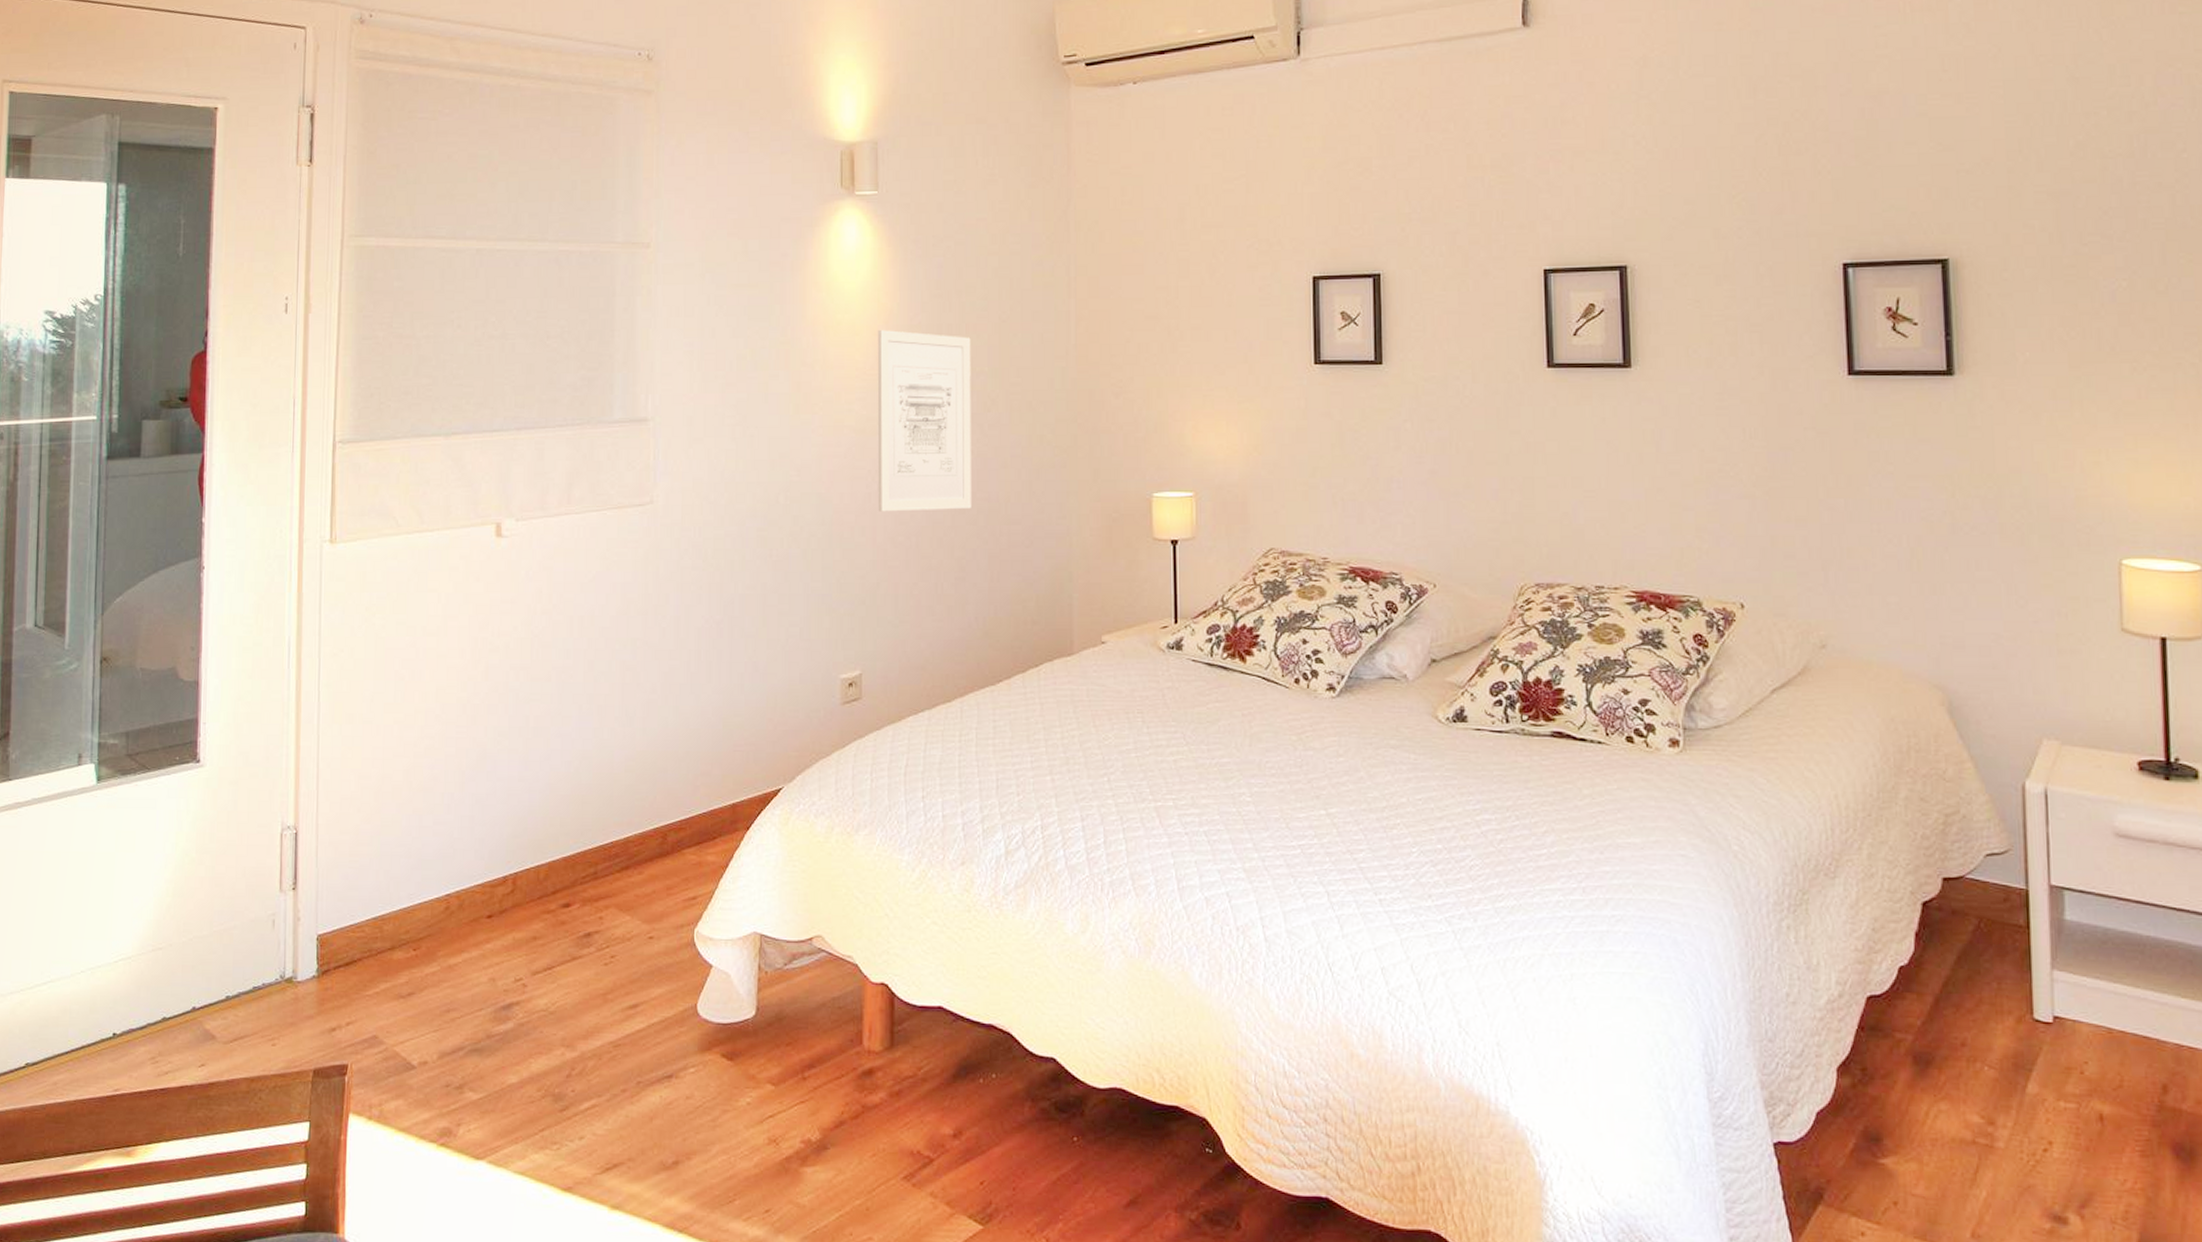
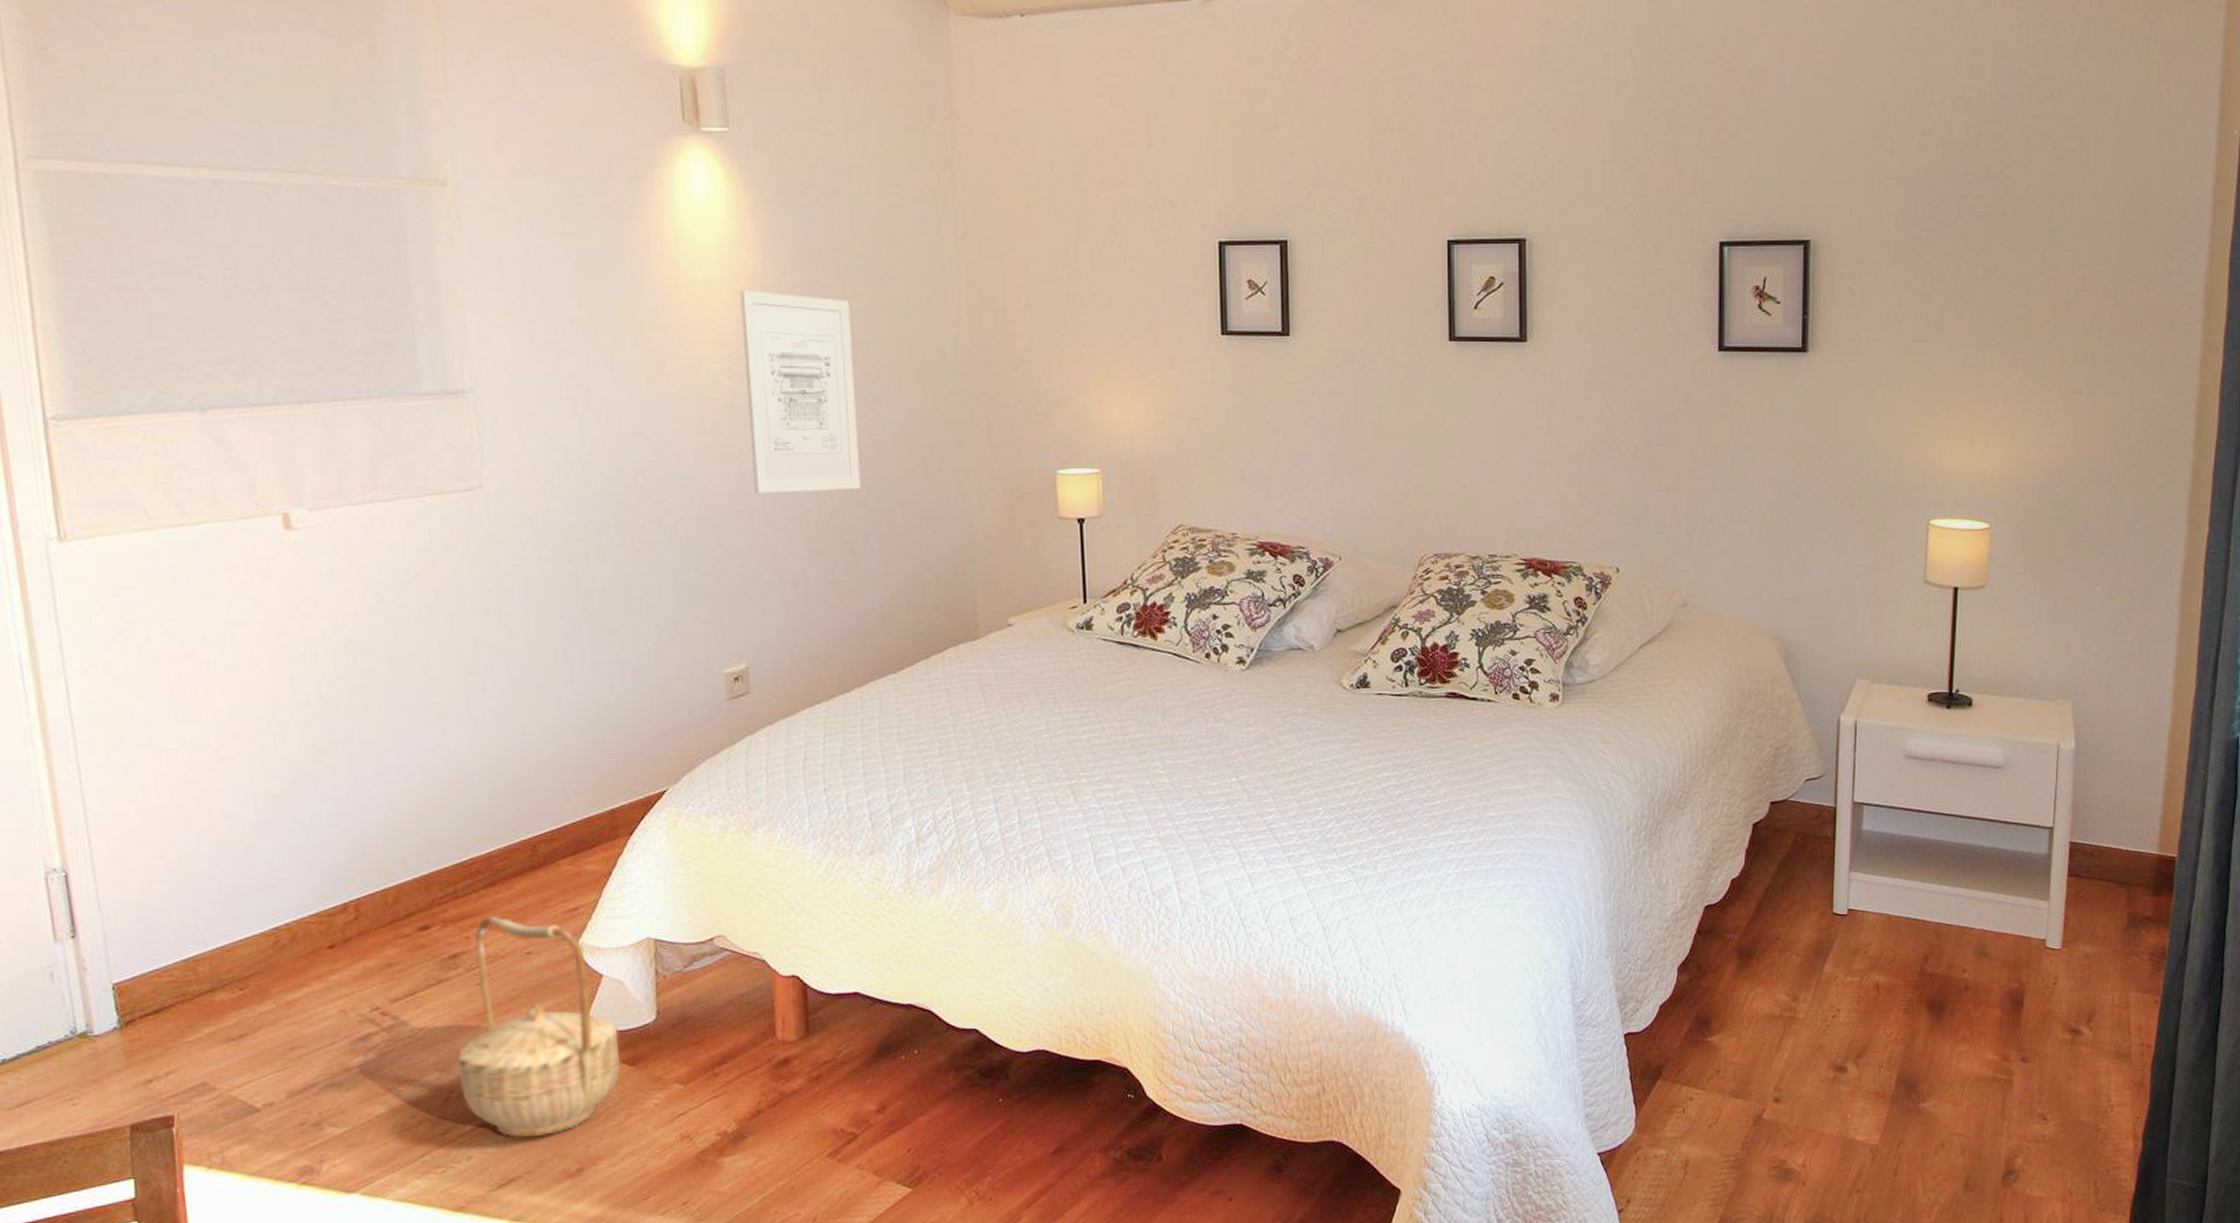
basket: none [580,899,721,1123] -> present [457,916,621,1138]

